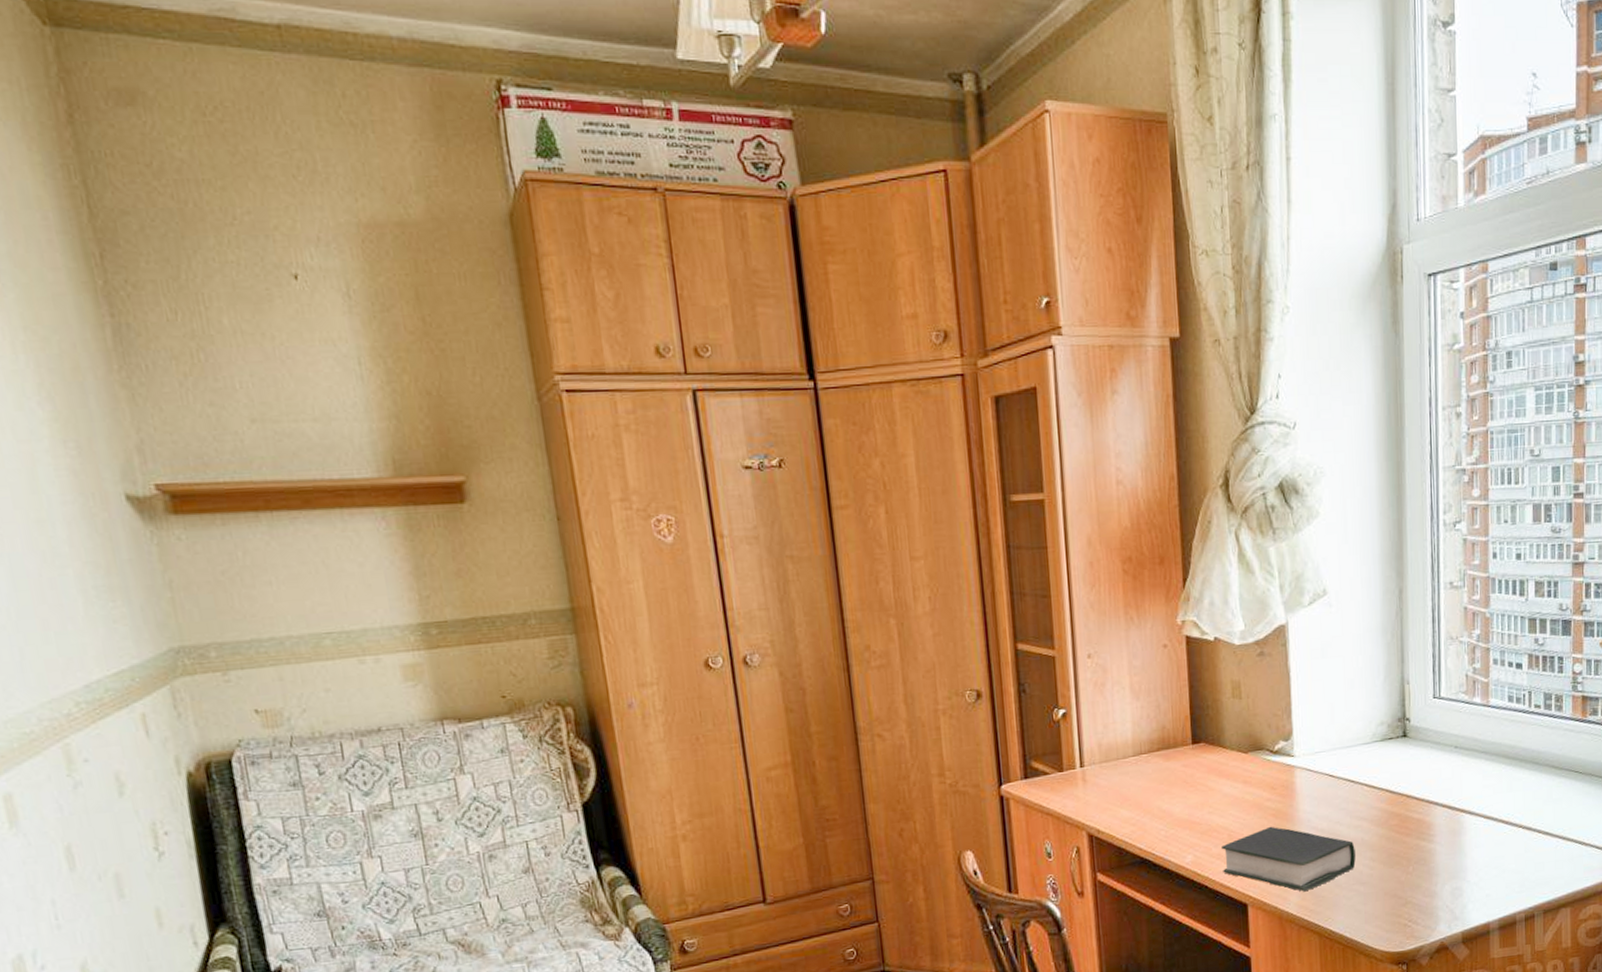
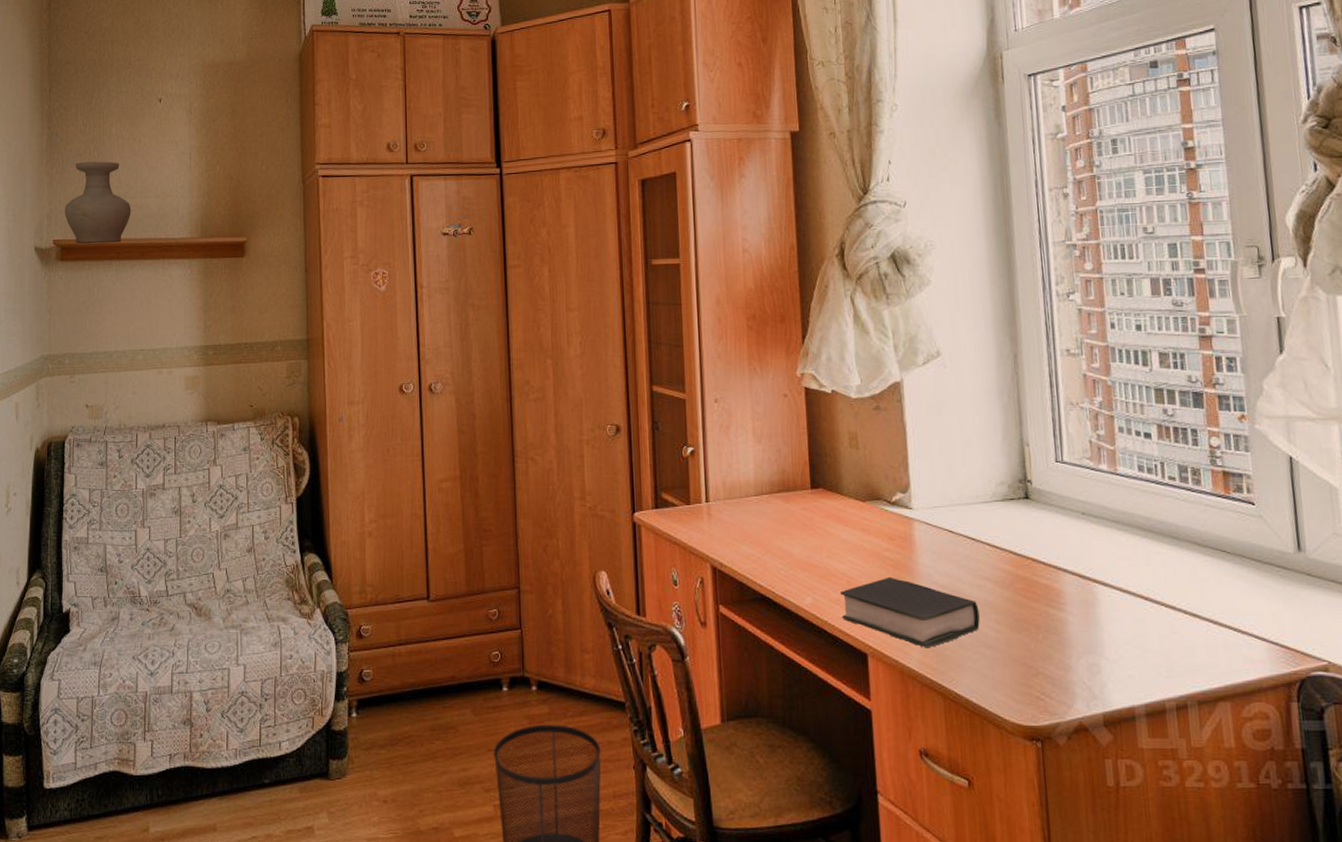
vase: none [164,367,278,490] -> present [64,161,132,244]

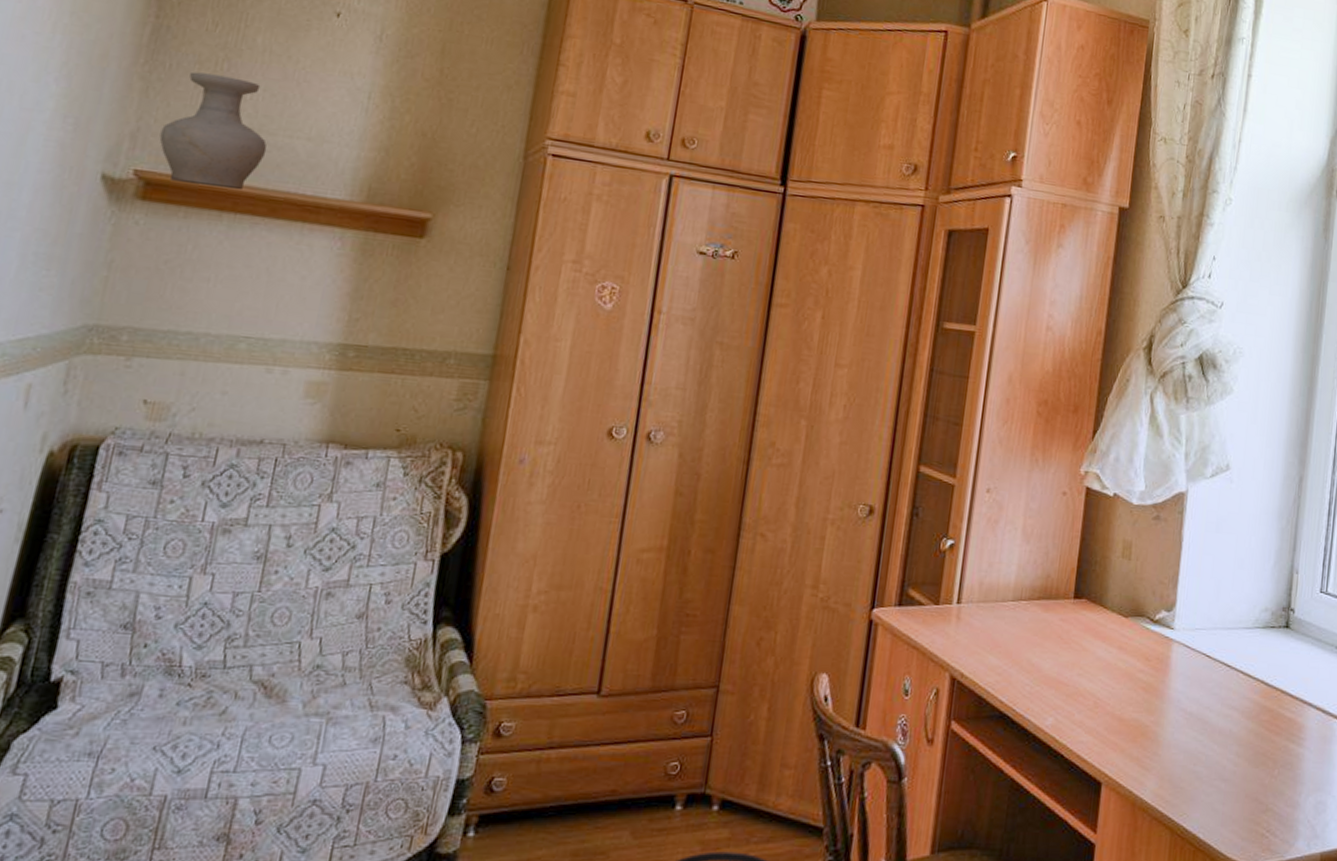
book: present [840,576,980,648] -> none [1082,700,1222,779]

